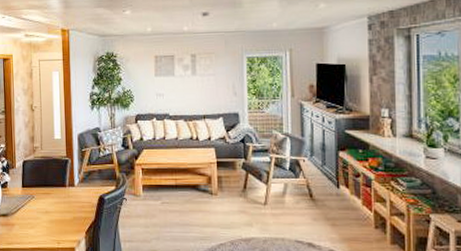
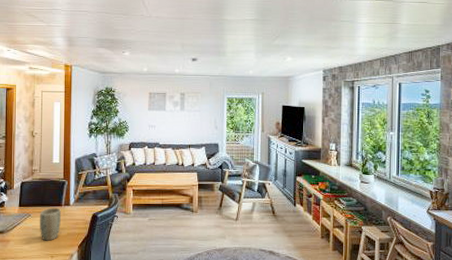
plant pot: none [44,188,66,226] -> present [40,207,61,241]

